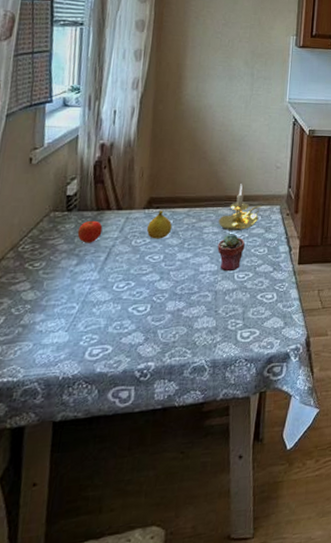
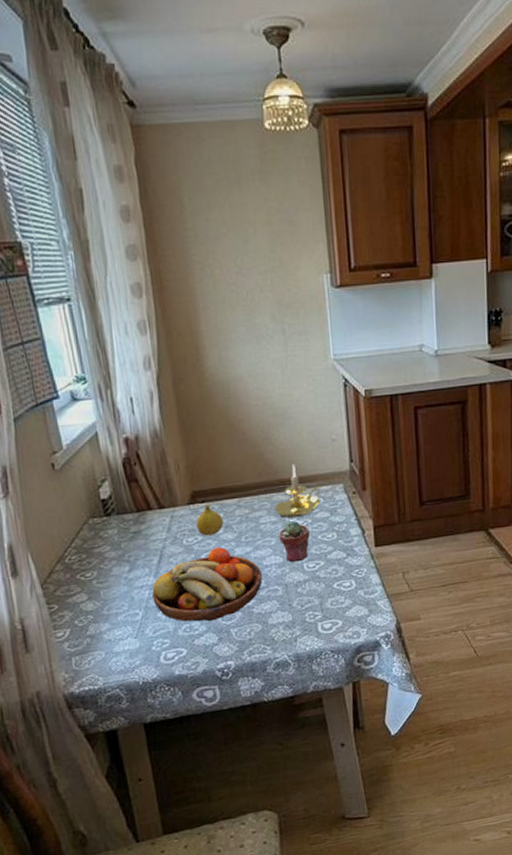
apple: present [77,220,103,243] -> none [122,522,149,548]
fruit bowl: none [92,250,197,321] -> present [152,547,262,622]

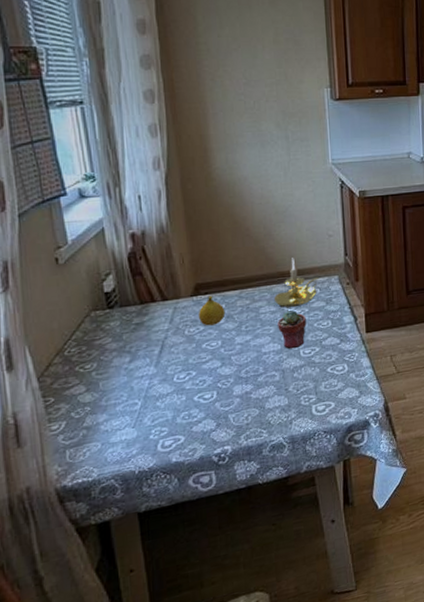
fruit bowl: present [152,547,262,622] -> none [152,336,261,410]

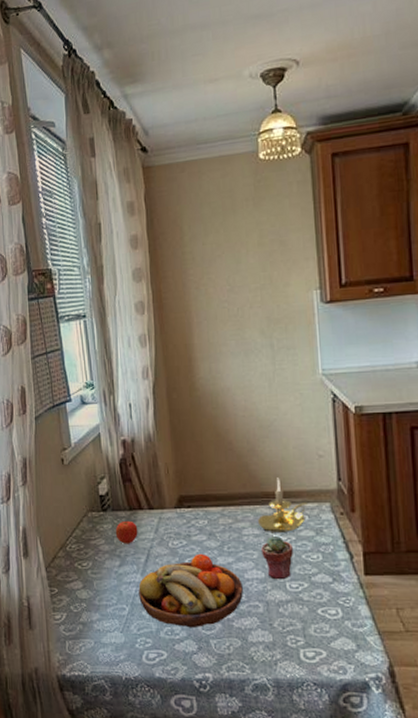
apple: none [124,314,151,339] -> present [115,520,138,544]
fruit bowl: none [152,336,261,410] -> present [138,553,243,628]
fruit: present [198,296,226,326] -> none [181,510,208,541]

